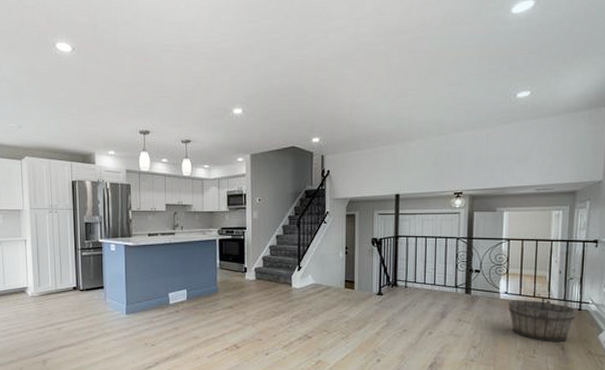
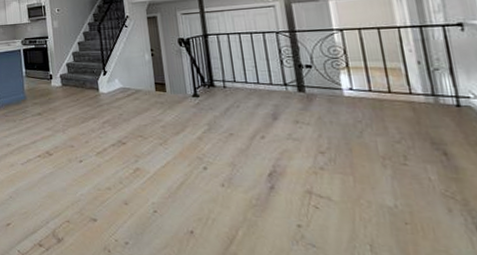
wooden bucket: present [508,294,576,342] -> none [355,89,455,146]

